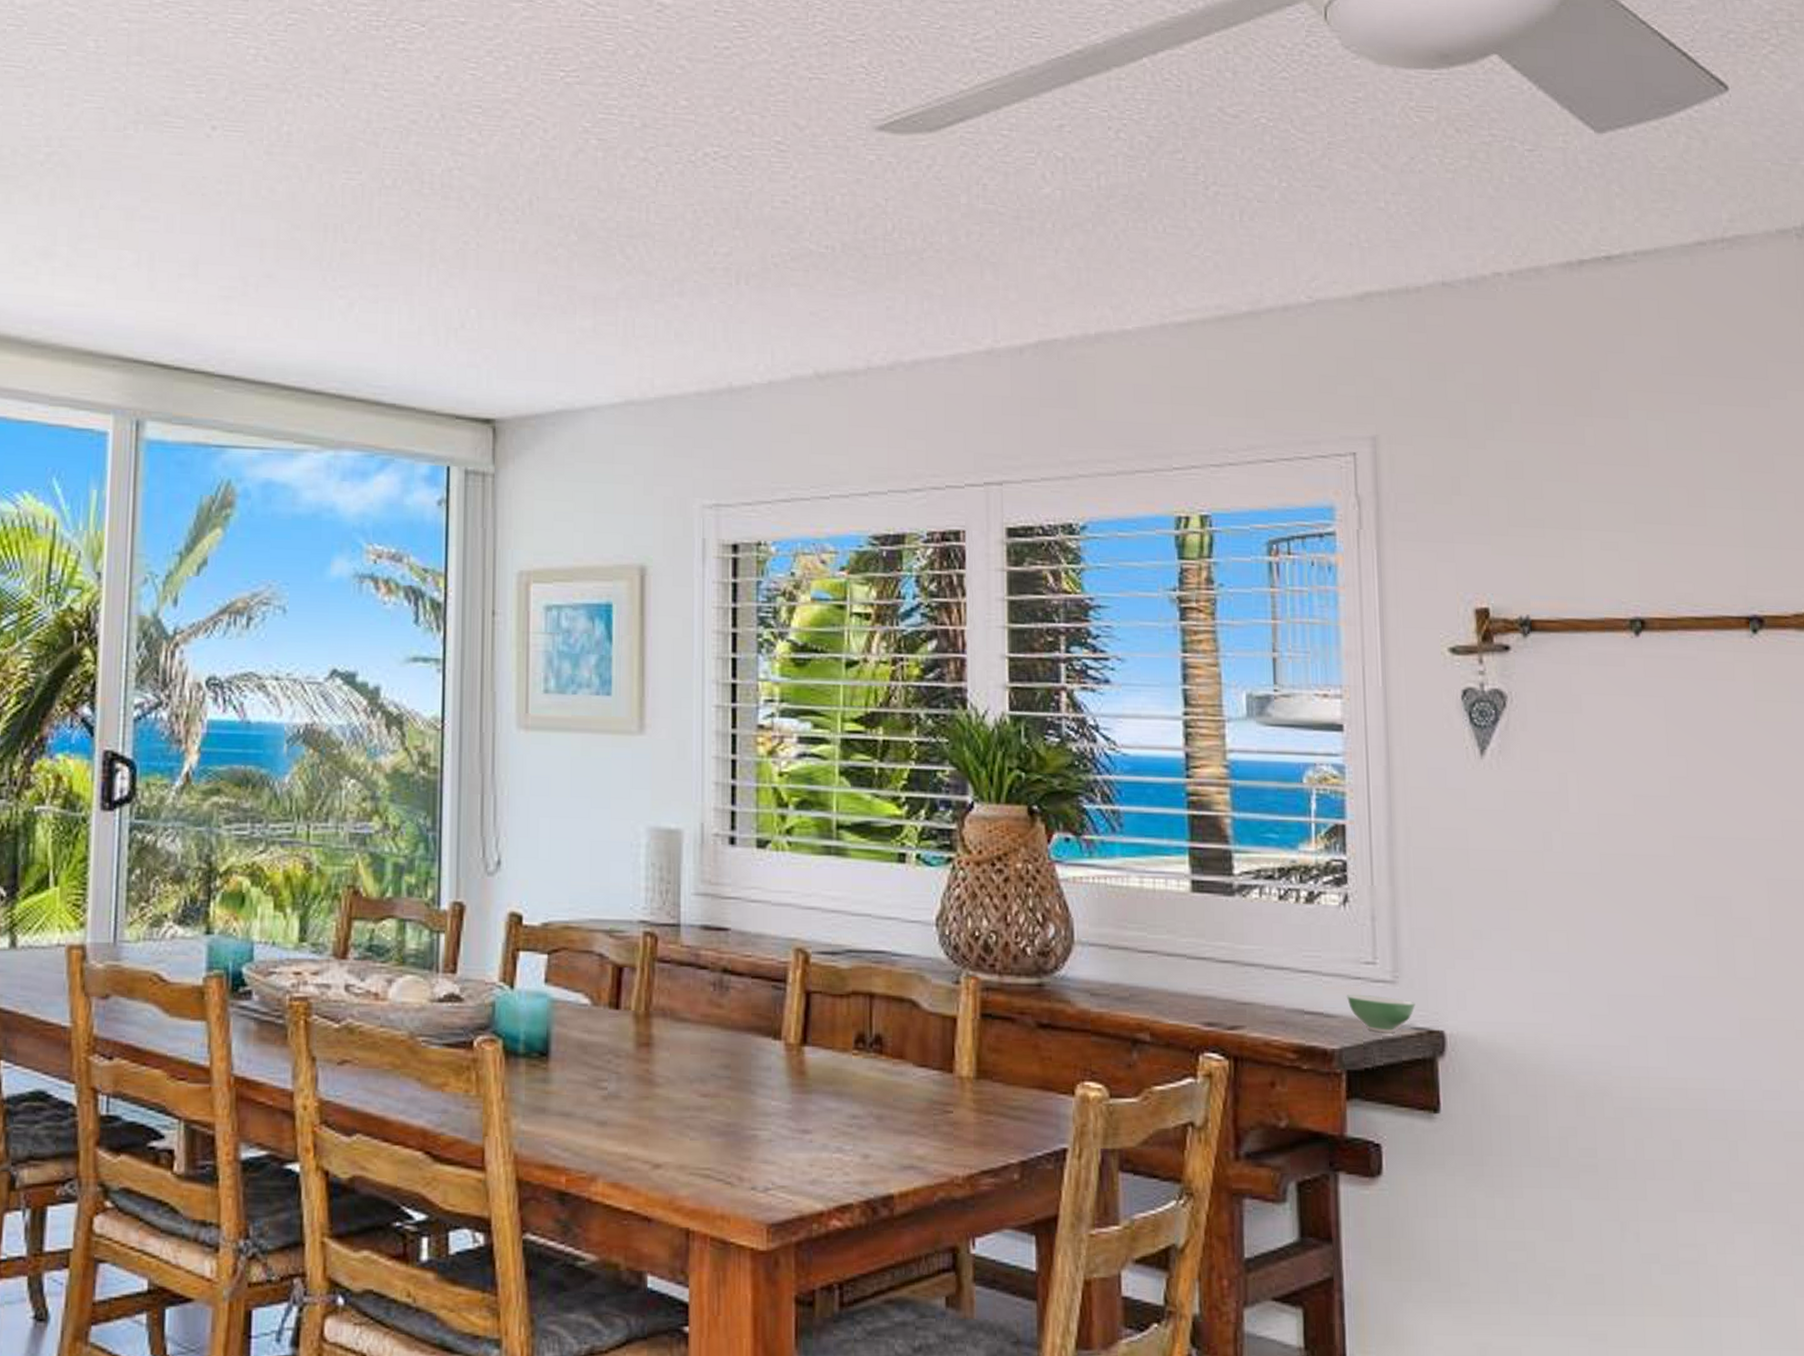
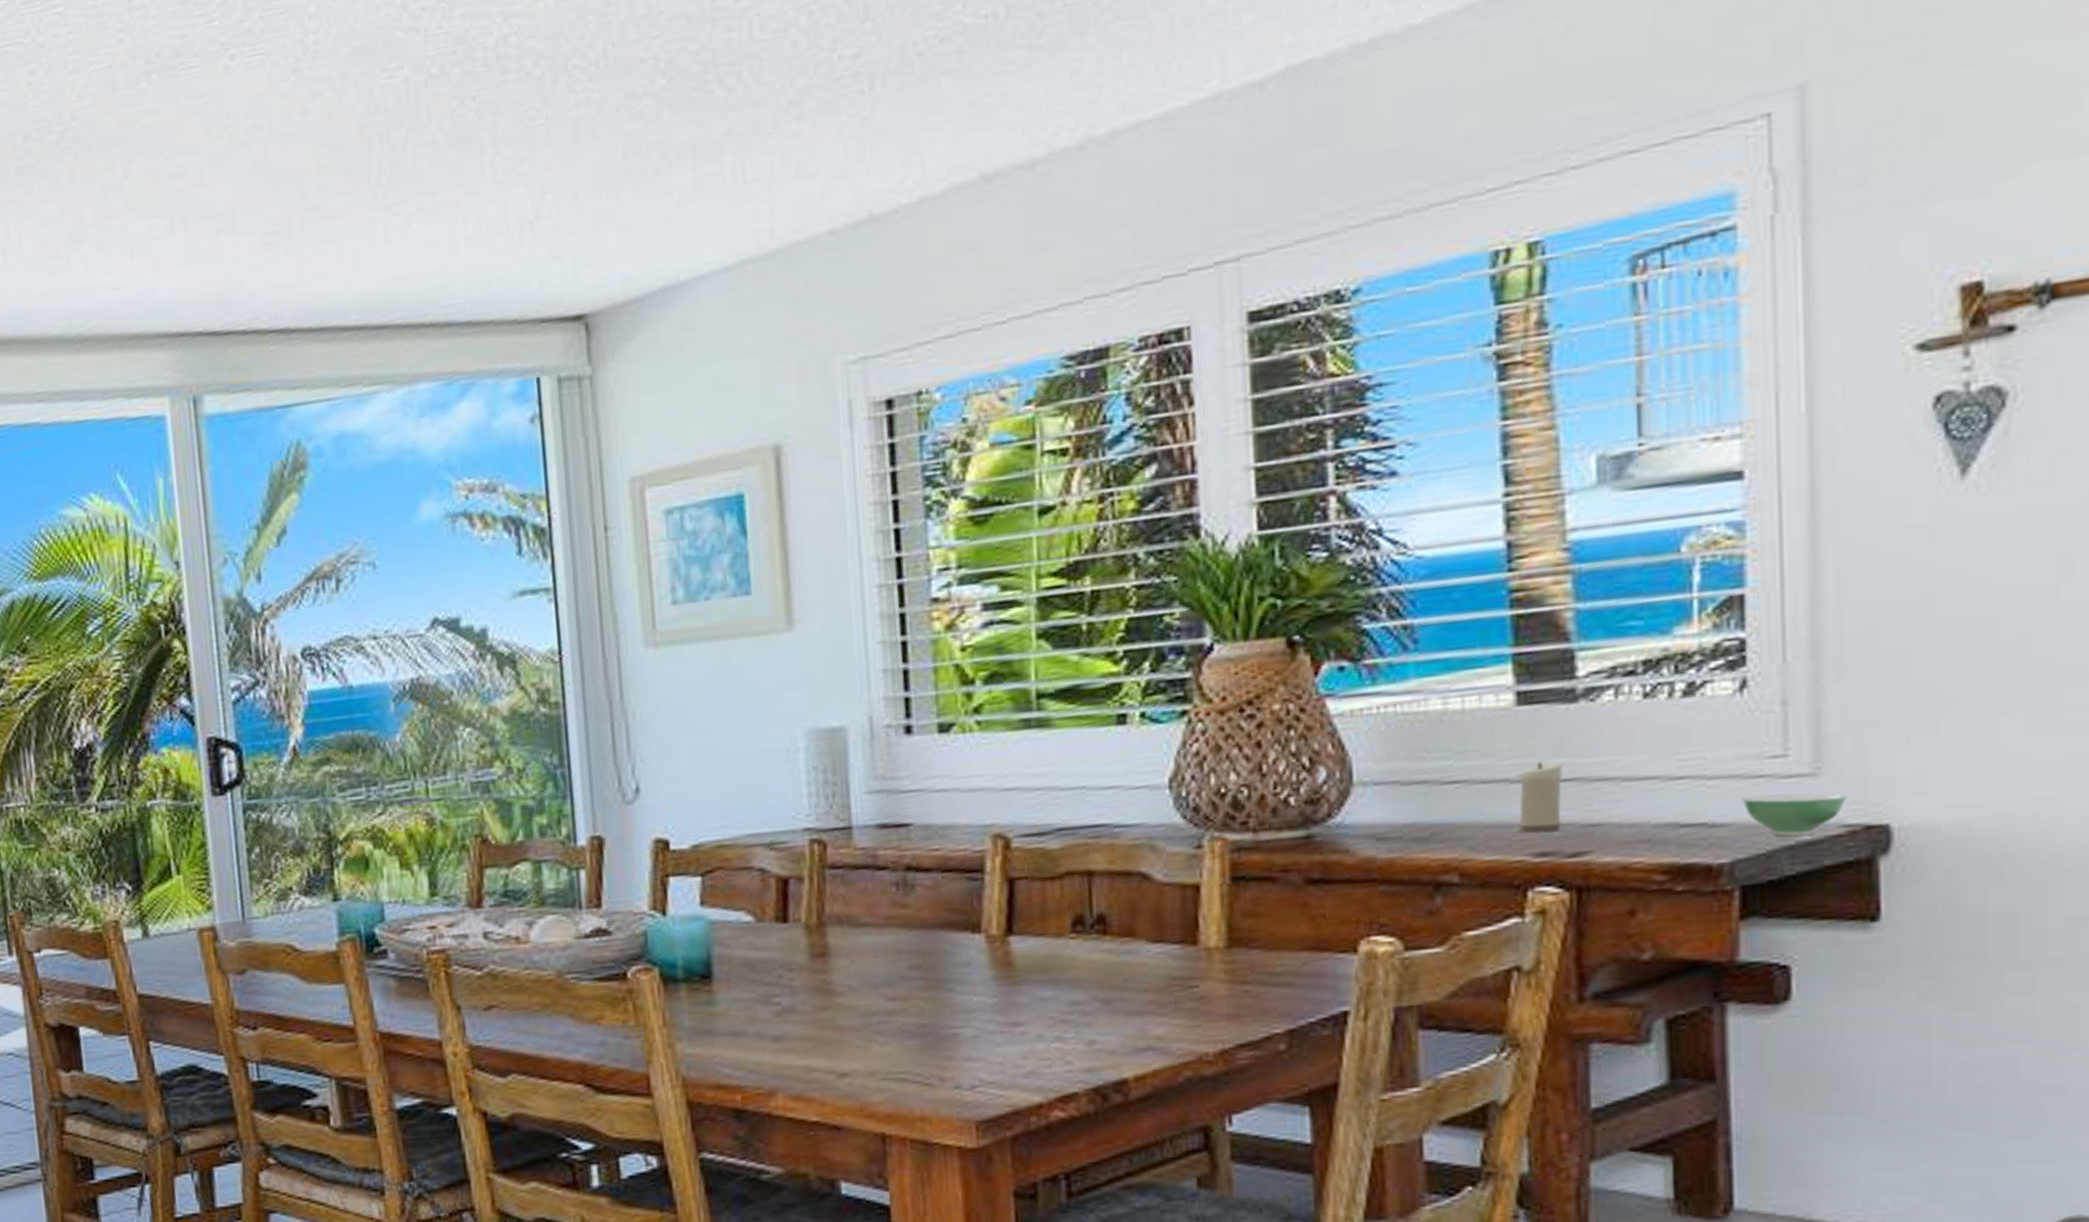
candle: none [1187,943,1224,1006] -> present [1510,762,1563,834]

